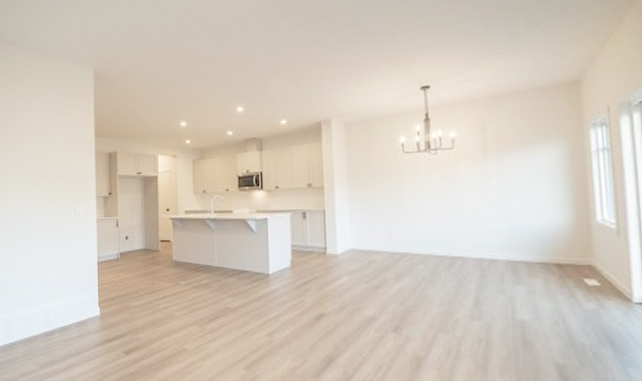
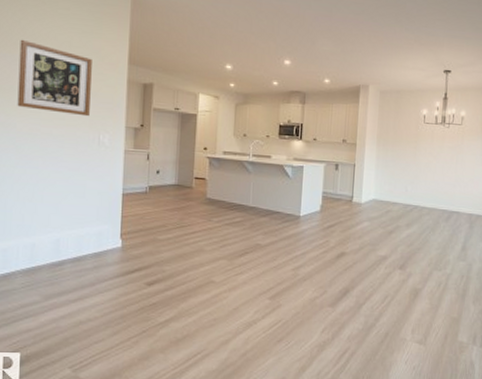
wall art: none [11,129,66,191] -> present [17,39,92,117]

